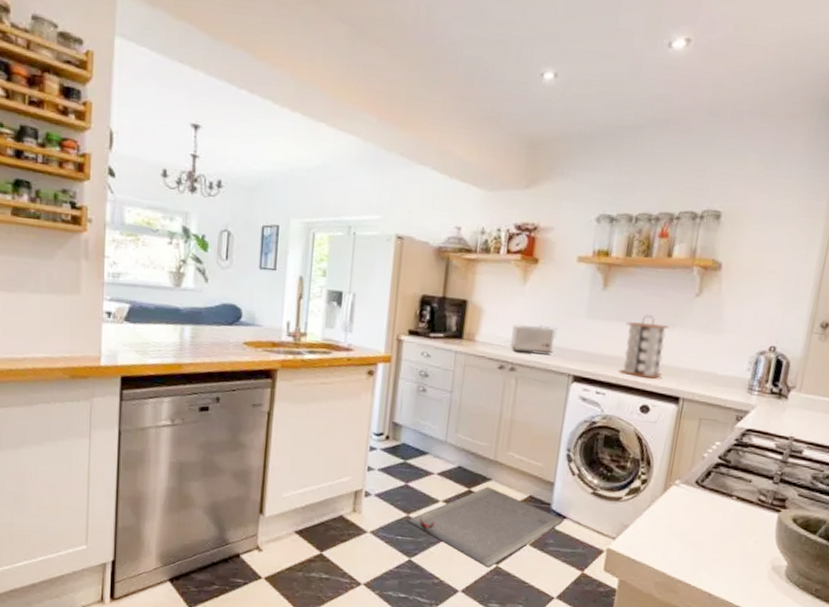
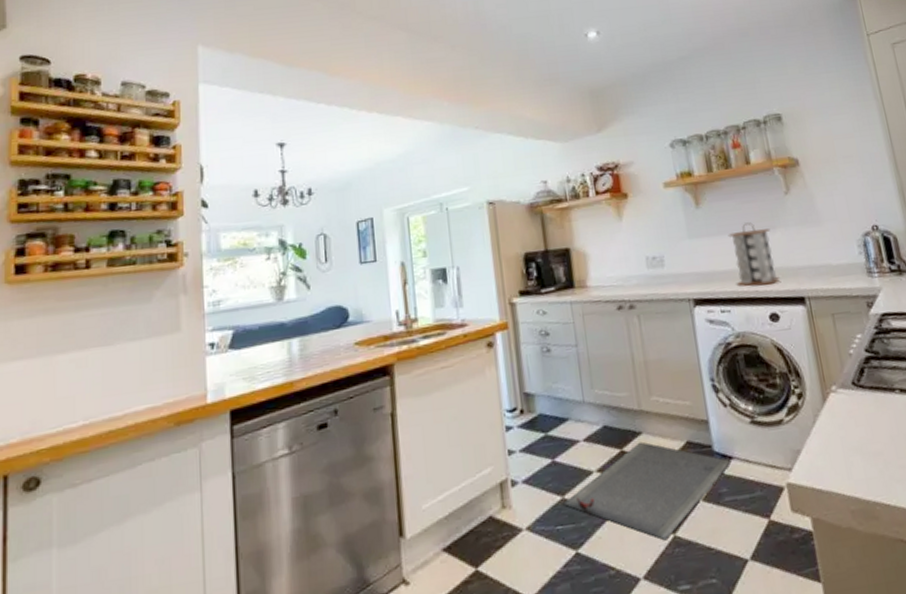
toaster: present [510,324,555,355] -> none [620,257,665,289]

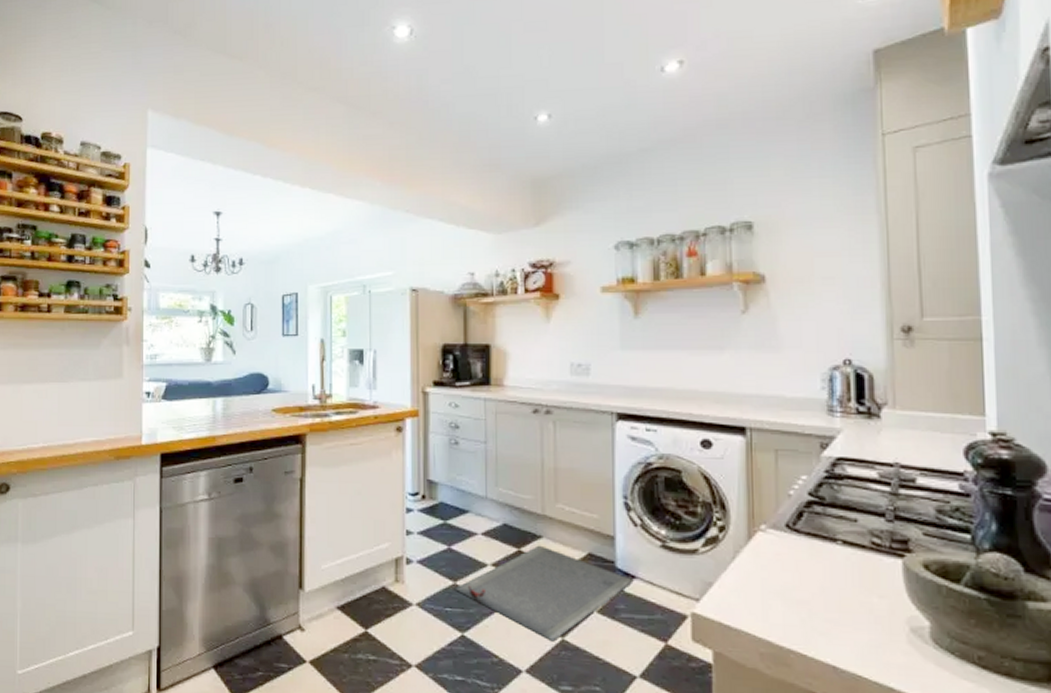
spice rack: present [728,222,780,287] -> none [667,339,719,409]

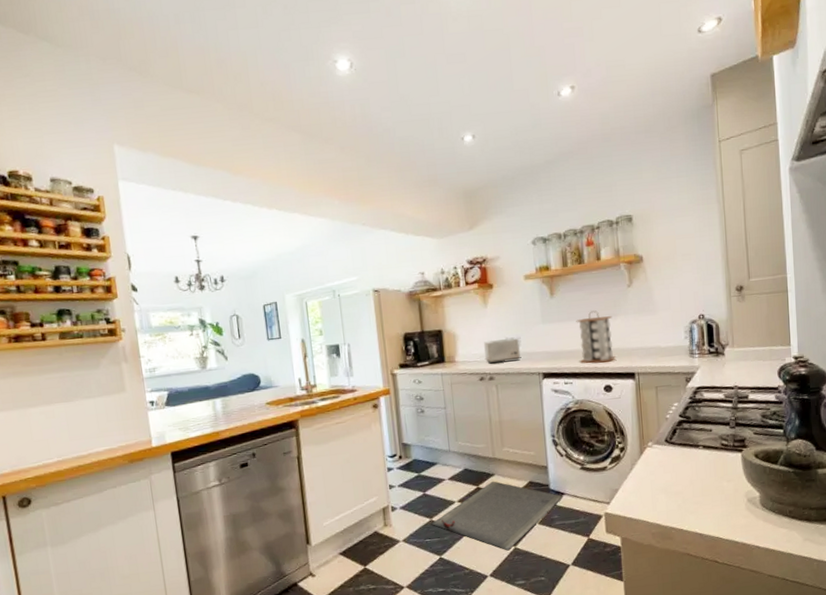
toaster: none [542,365,588,394] -> present [484,338,520,364]
spice rack: none [667,339,719,409] -> present [576,310,616,364]

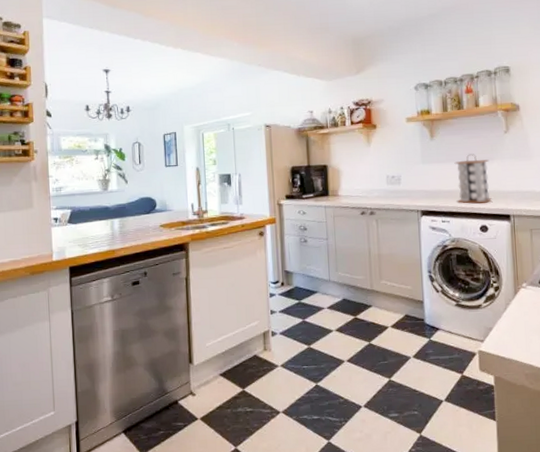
door mat: present [431,481,563,551] -> none [309,312,438,382]
toaster: present [484,338,520,364] -> none [366,176,400,199]

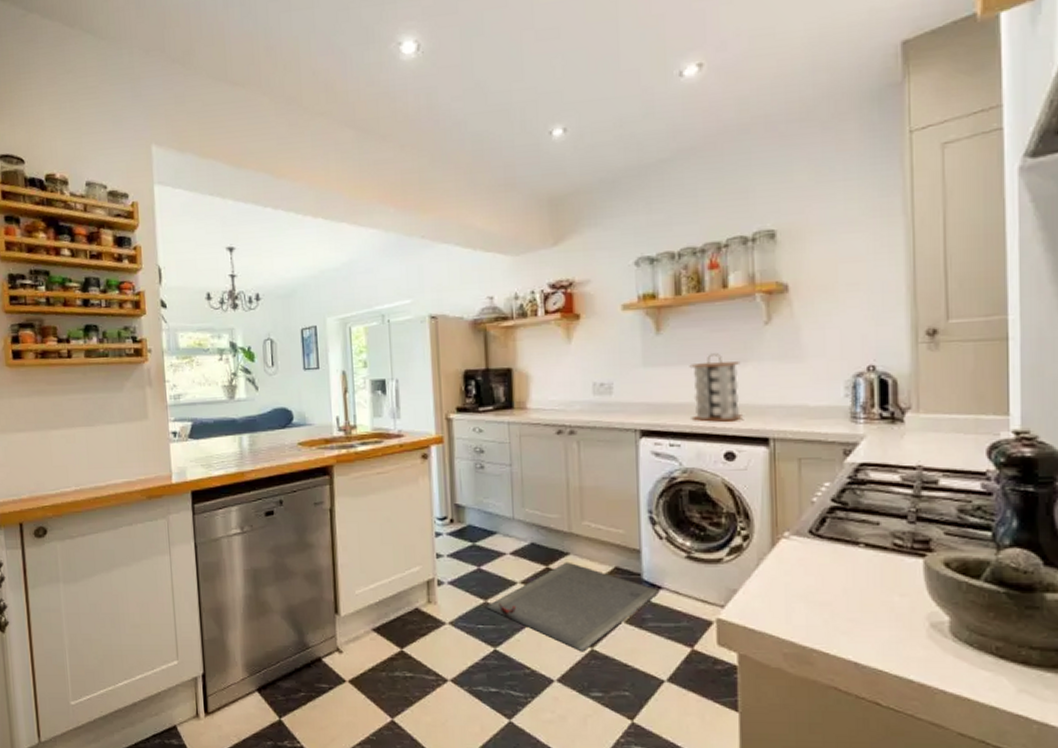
door mat: none [309,312,438,382] -> present [486,562,660,652]

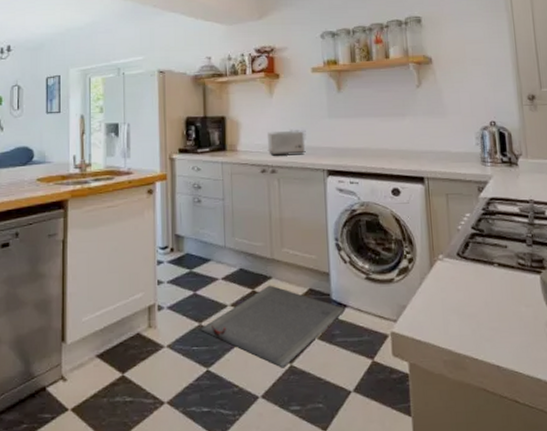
toaster: none [565,384,612,414] -> present [268,131,305,156]
spice rack: present [689,353,742,422] -> none [363,109,404,164]

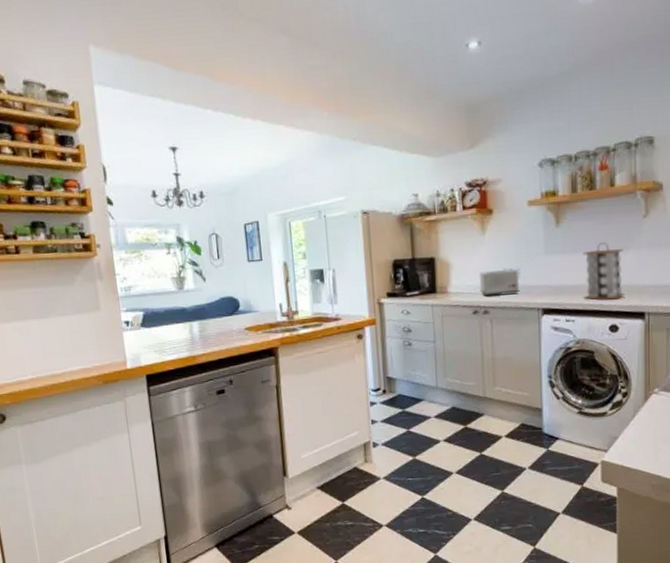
door mat: present [200,285,346,368] -> none [414,421,557,495]
spice rack: none [363,109,404,164] -> present [582,242,624,301]

